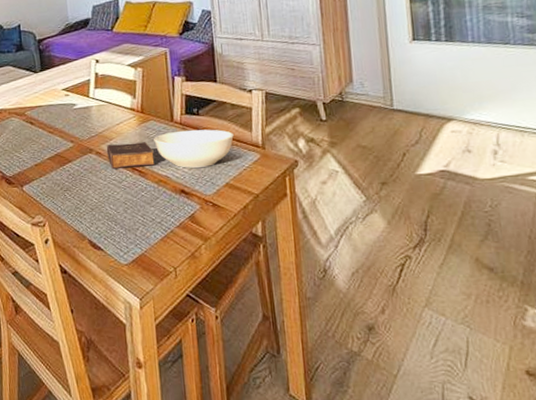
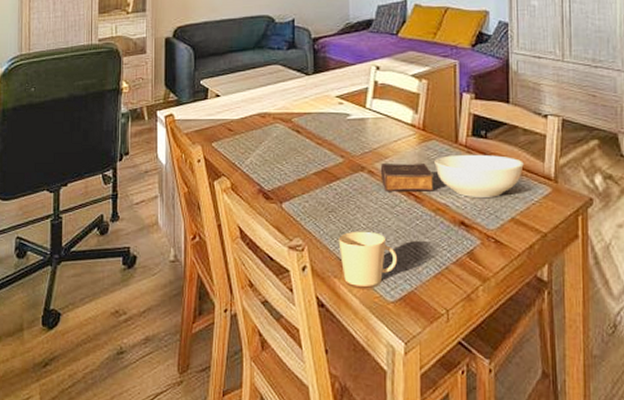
cup: none [74,205,128,256] -> present [338,231,398,289]

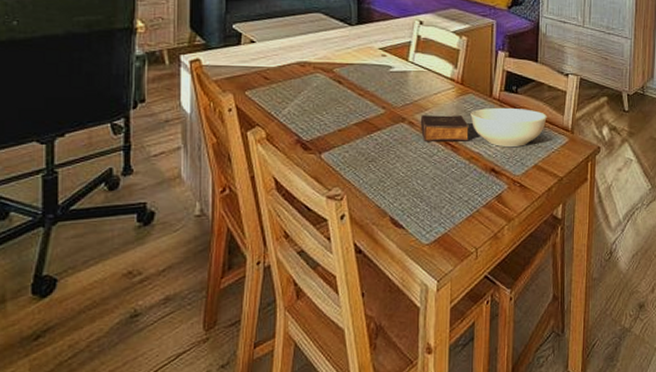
cup: present [338,231,398,289] -> none [377,179,434,234]

